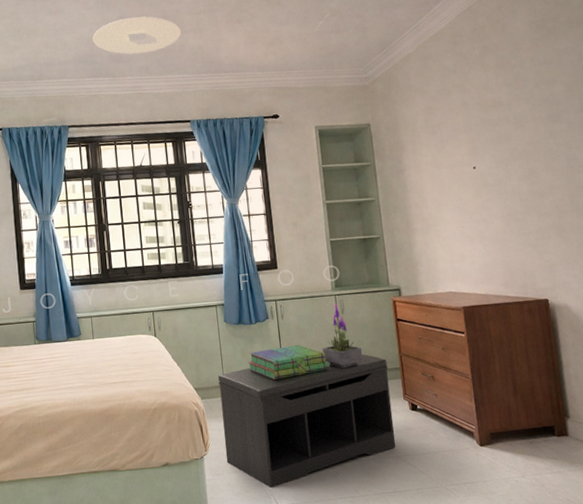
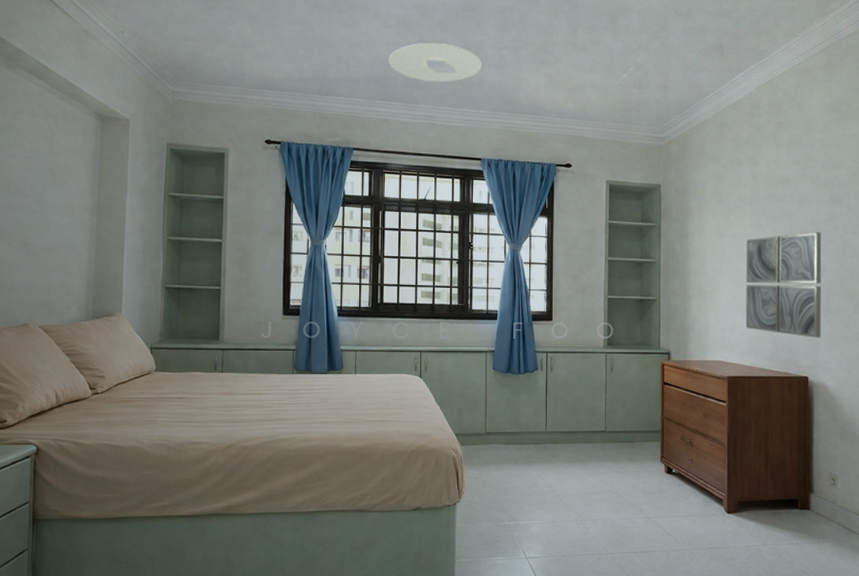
bench: present [218,354,396,489] -> none [479,414,649,540]
stack of books: present [248,345,330,380] -> none [512,399,592,432]
potted plant: present [322,303,363,368] -> none [587,360,626,426]
wall art: none [465,151,557,259] -> present [746,232,822,338]

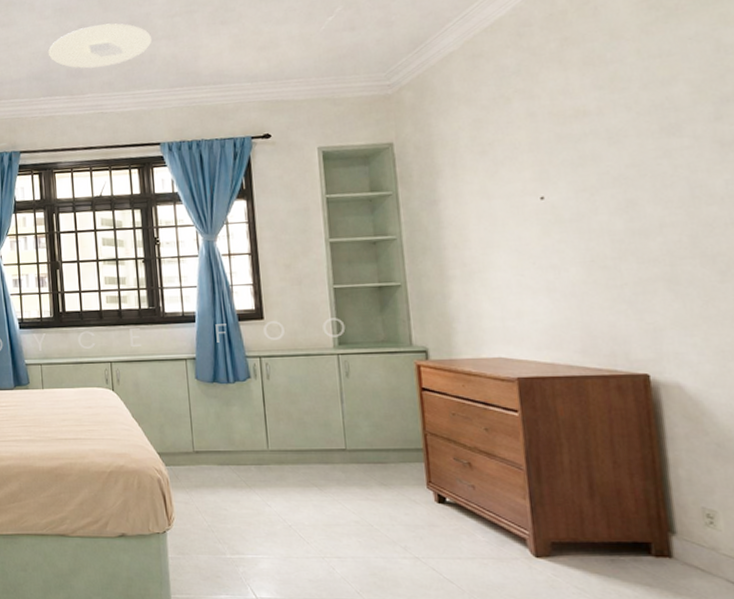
wall art: present [746,232,822,338] -> none [528,175,666,321]

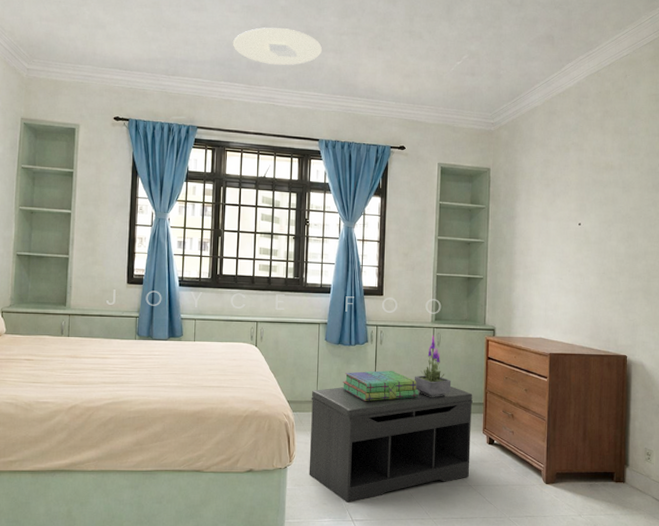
bench: none [186,428,414,577] -> present [309,387,473,504]
stack of books: none [223,412,328,450] -> present [342,370,419,401]
potted plant: none [318,363,373,443] -> present [414,335,452,397]

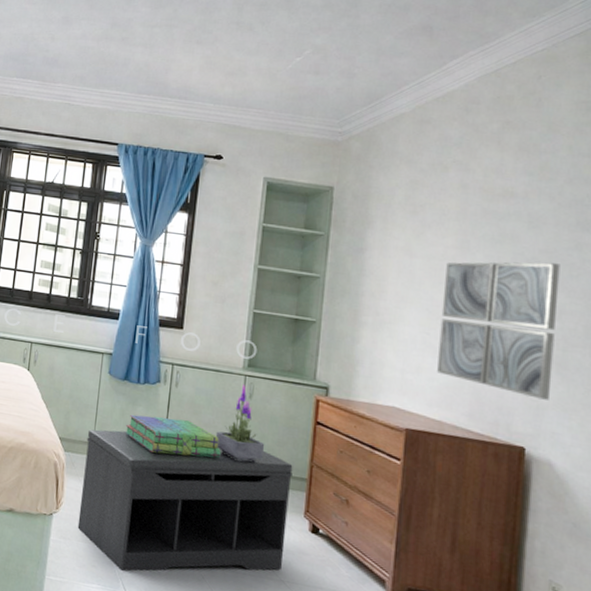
ceiling light: present [233,27,323,66] -> none [29,20,130,62]
wall art: none [569,217,644,319] -> present [437,262,560,400]

